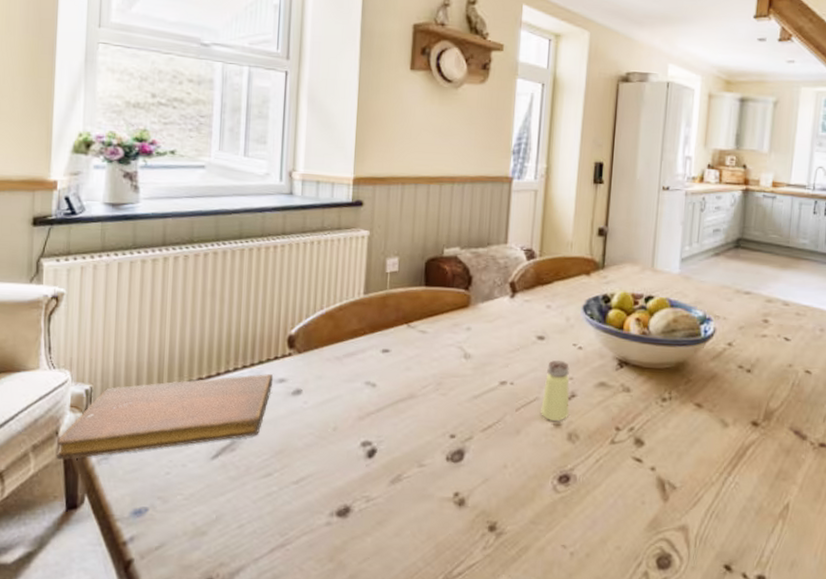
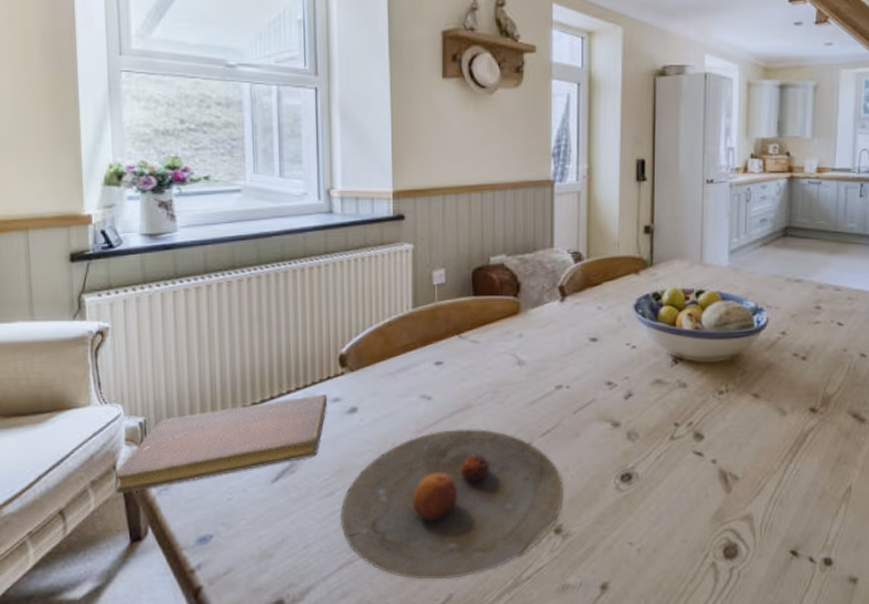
plate: none [276,417,501,569] -> present [341,428,563,579]
saltshaker: present [541,359,570,422] -> none [599,360,628,422]

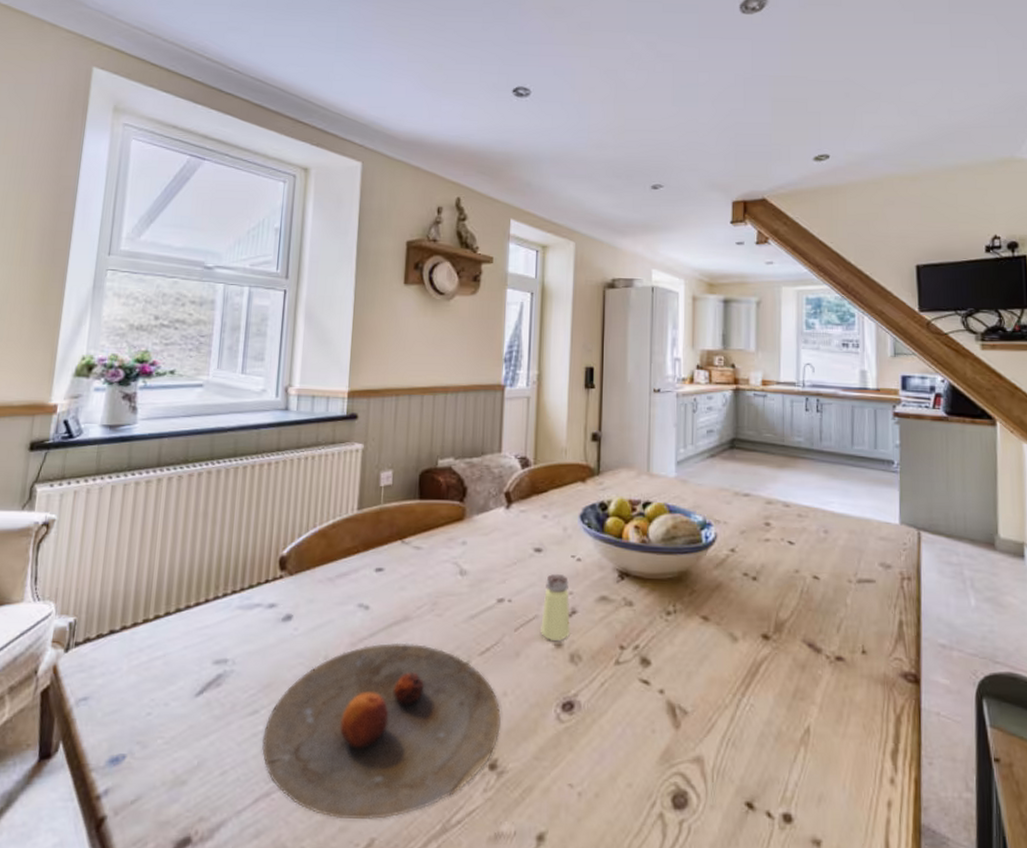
notebook: present [115,393,328,494] -> none [33,598,264,702]
saltshaker: none [599,360,628,422] -> present [541,573,571,642]

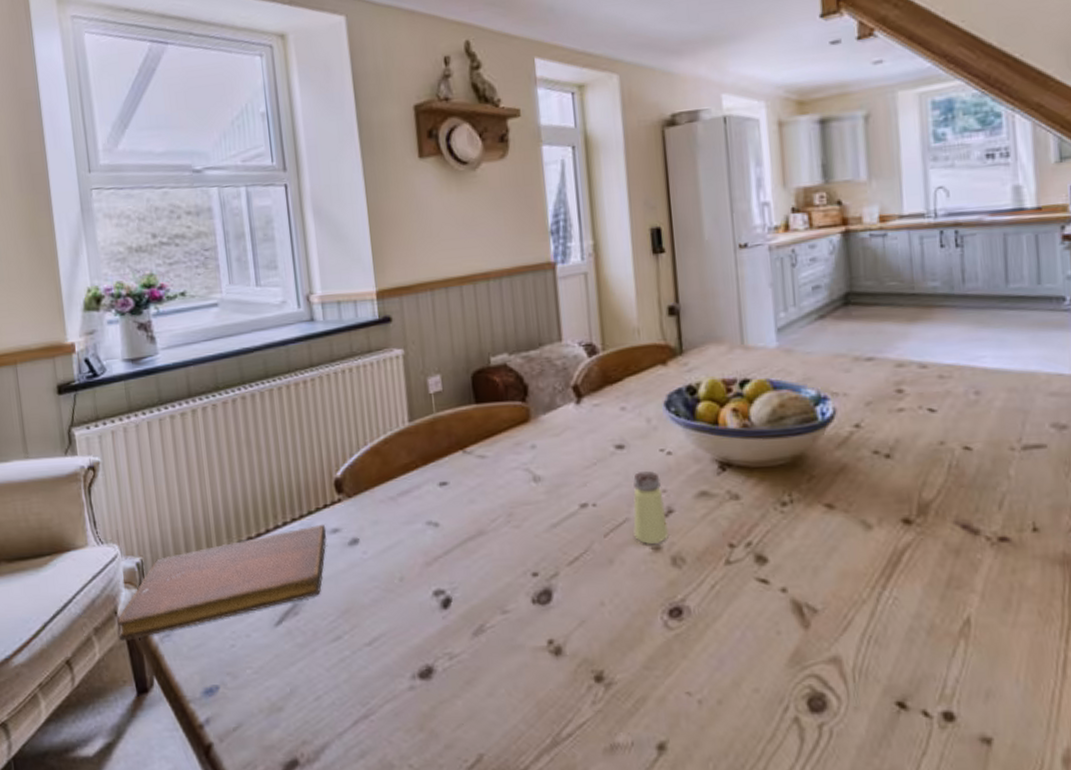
notebook: none [33,598,264,702] -> present [117,524,327,641]
plate: present [262,642,501,819] -> none [350,558,602,736]

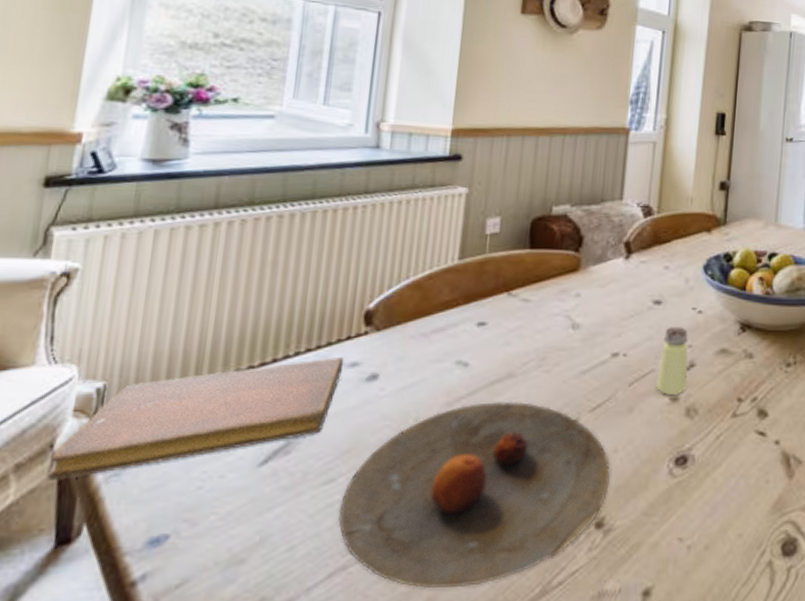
plate: none [350,558,602,736] -> present [338,401,610,588]

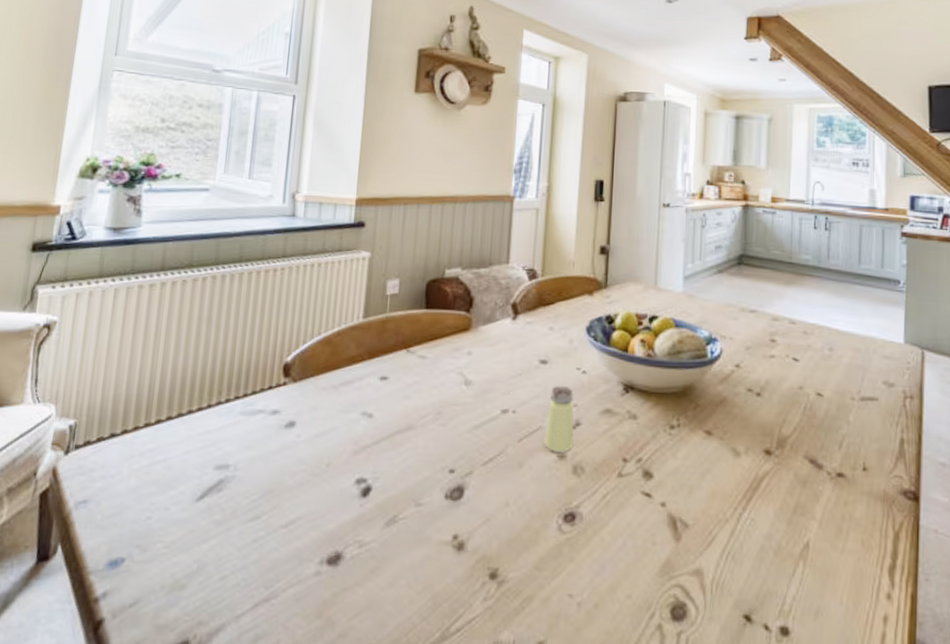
notebook: present [48,356,345,481] -> none [32,404,267,504]
plate: present [338,401,610,588] -> none [262,451,503,626]

